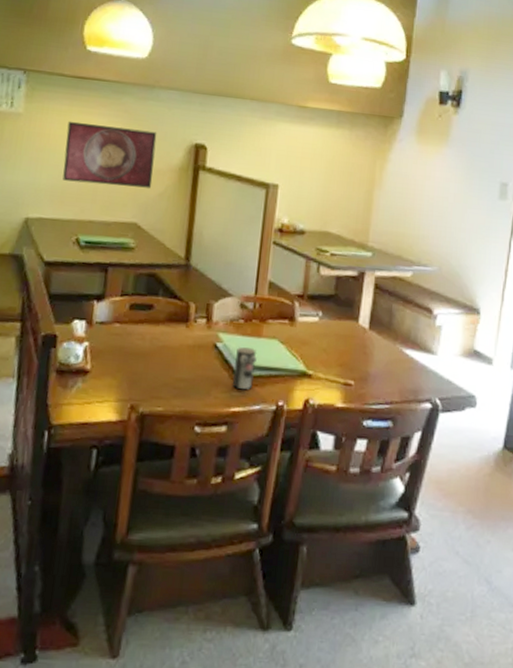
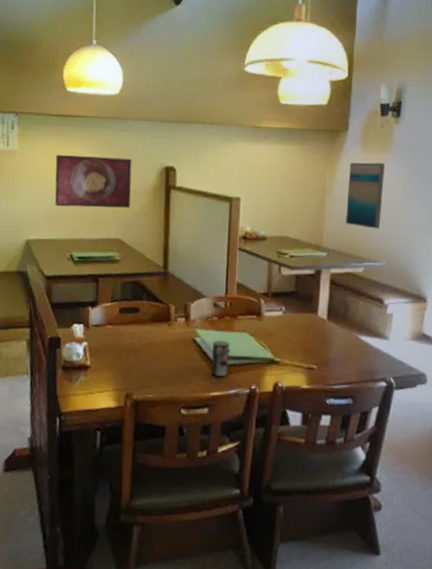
wall art: none [395,154,442,229] -> present [346,162,386,229]

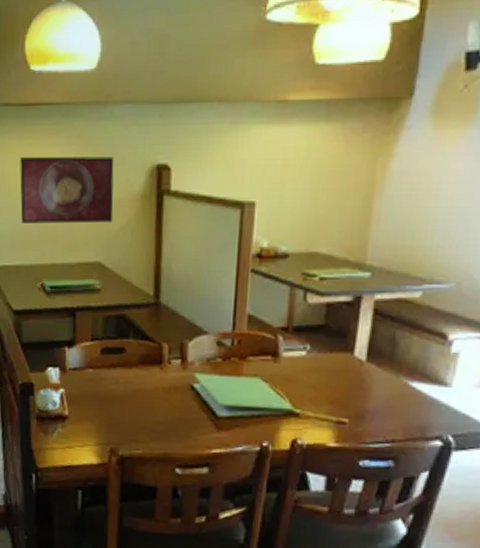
cup: present [210,340,231,376] -> none [211,387,238,430]
wall art: present [346,162,386,229] -> none [401,142,466,237]

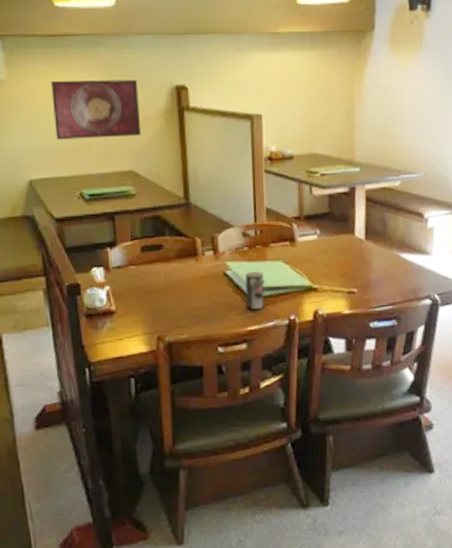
cup: none [211,387,238,430] -> present [245,270,265,309]

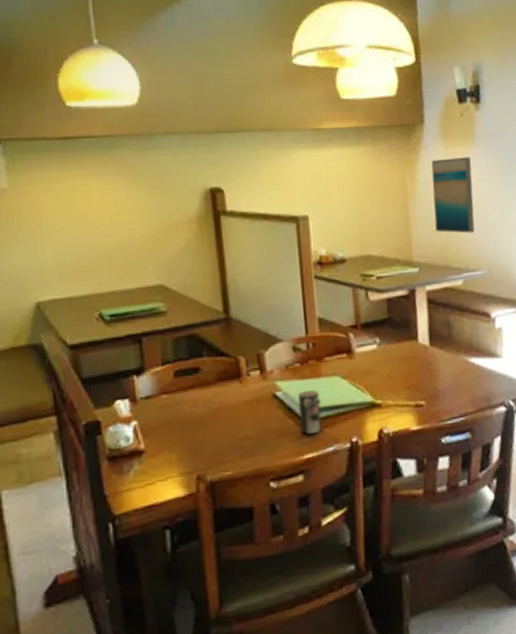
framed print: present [51,79,142,140] -> none [62,183,172,254]
wall art: none [378,64,418,138] -> present [431,157,475,234]

